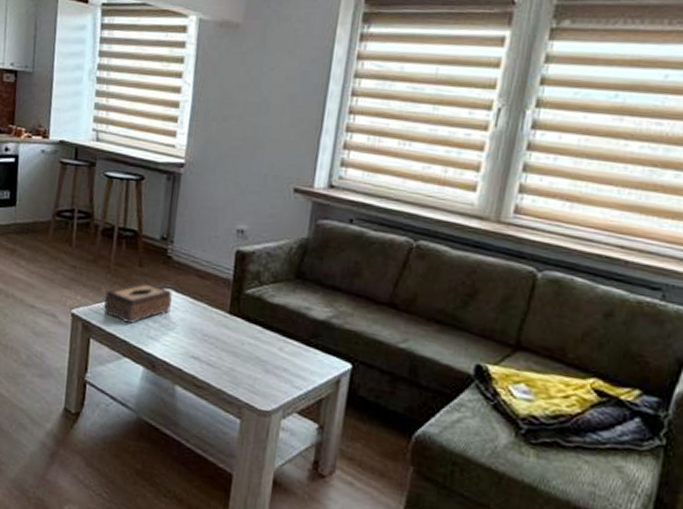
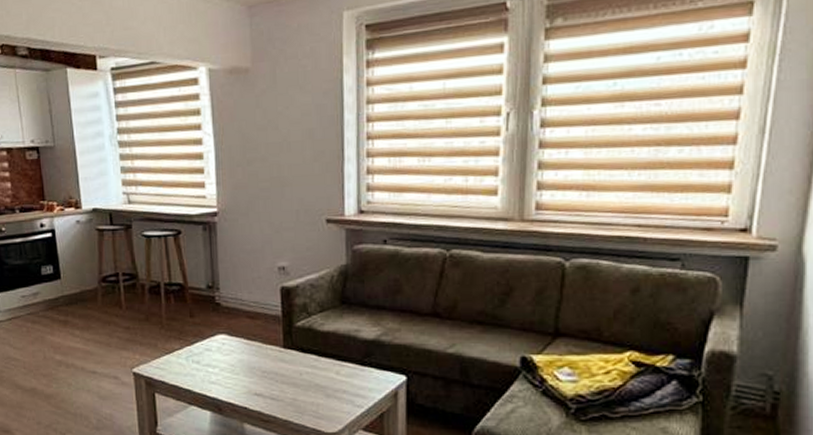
tissue box: present [103,282,172,324] -> none [162,331,227,374]

